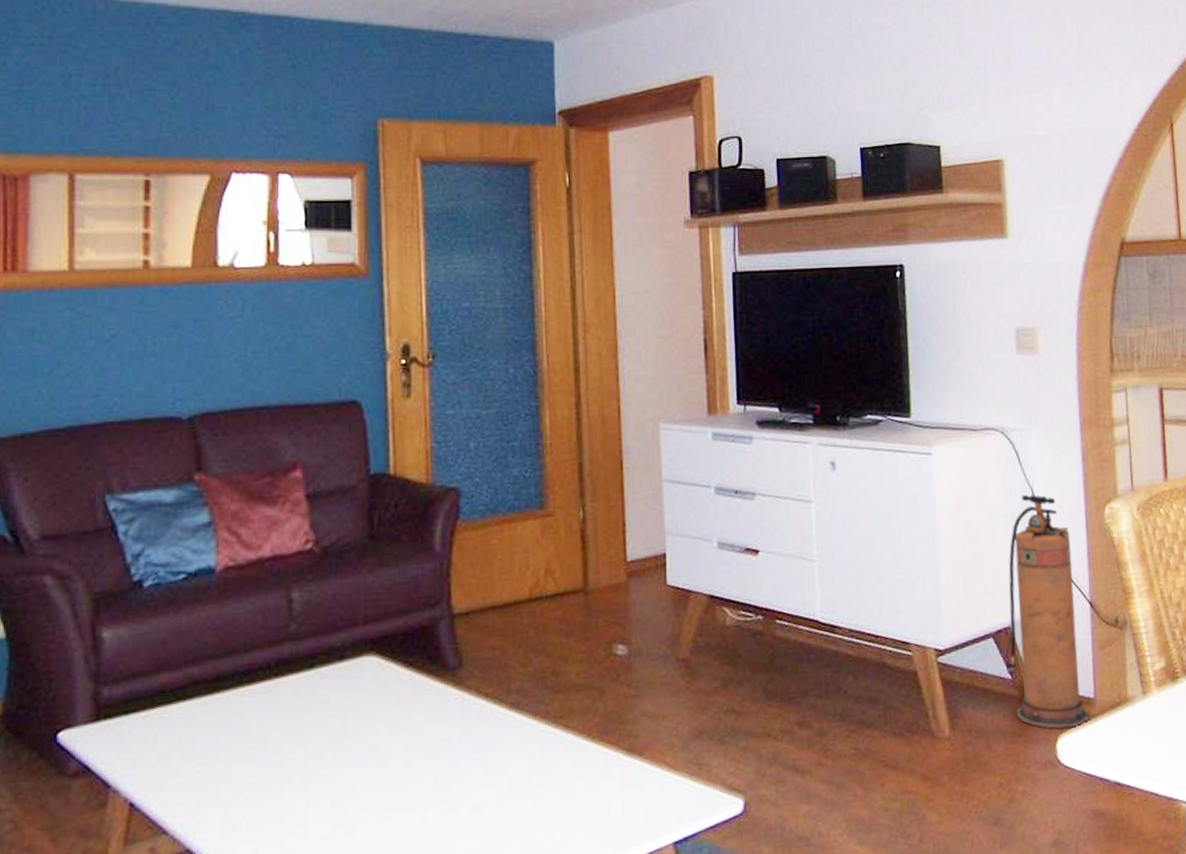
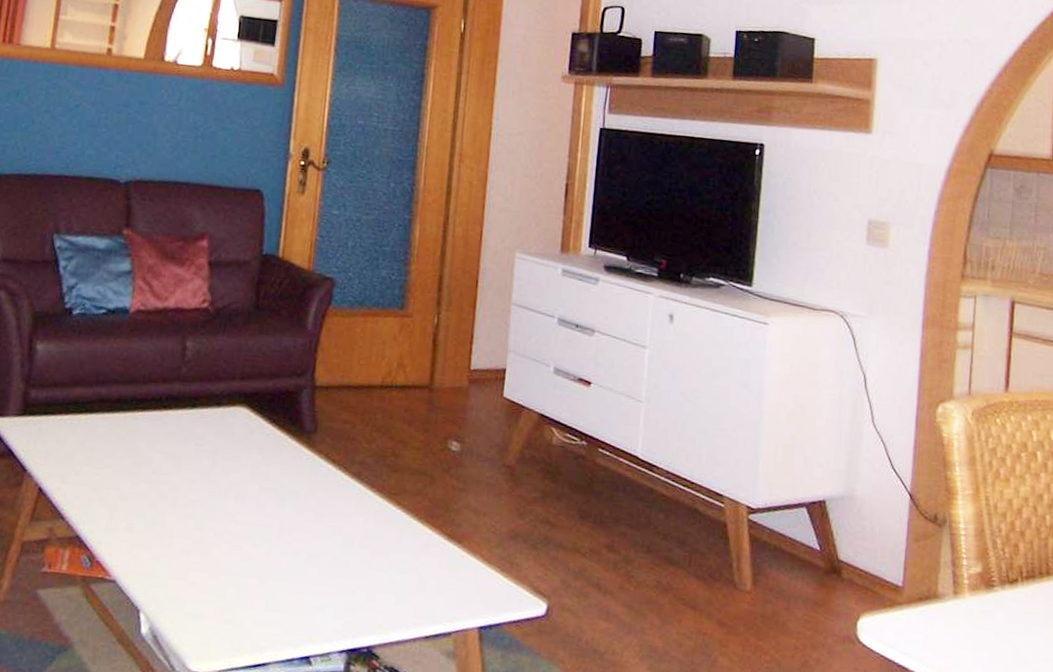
fire extinguisher: present [1005,494,1090,729] -> none [816,378,898,611]

